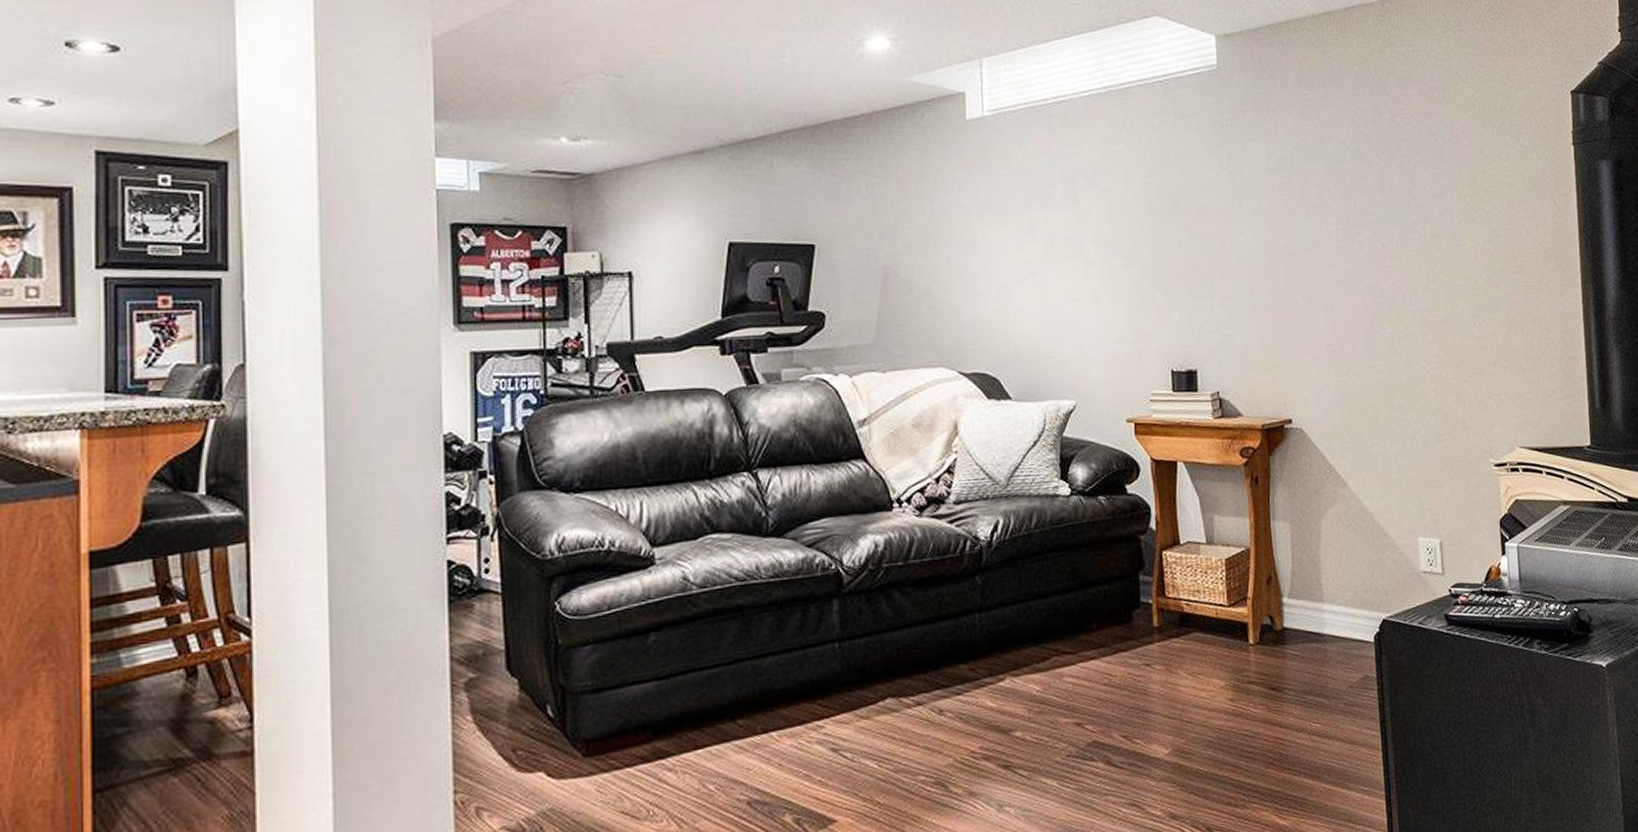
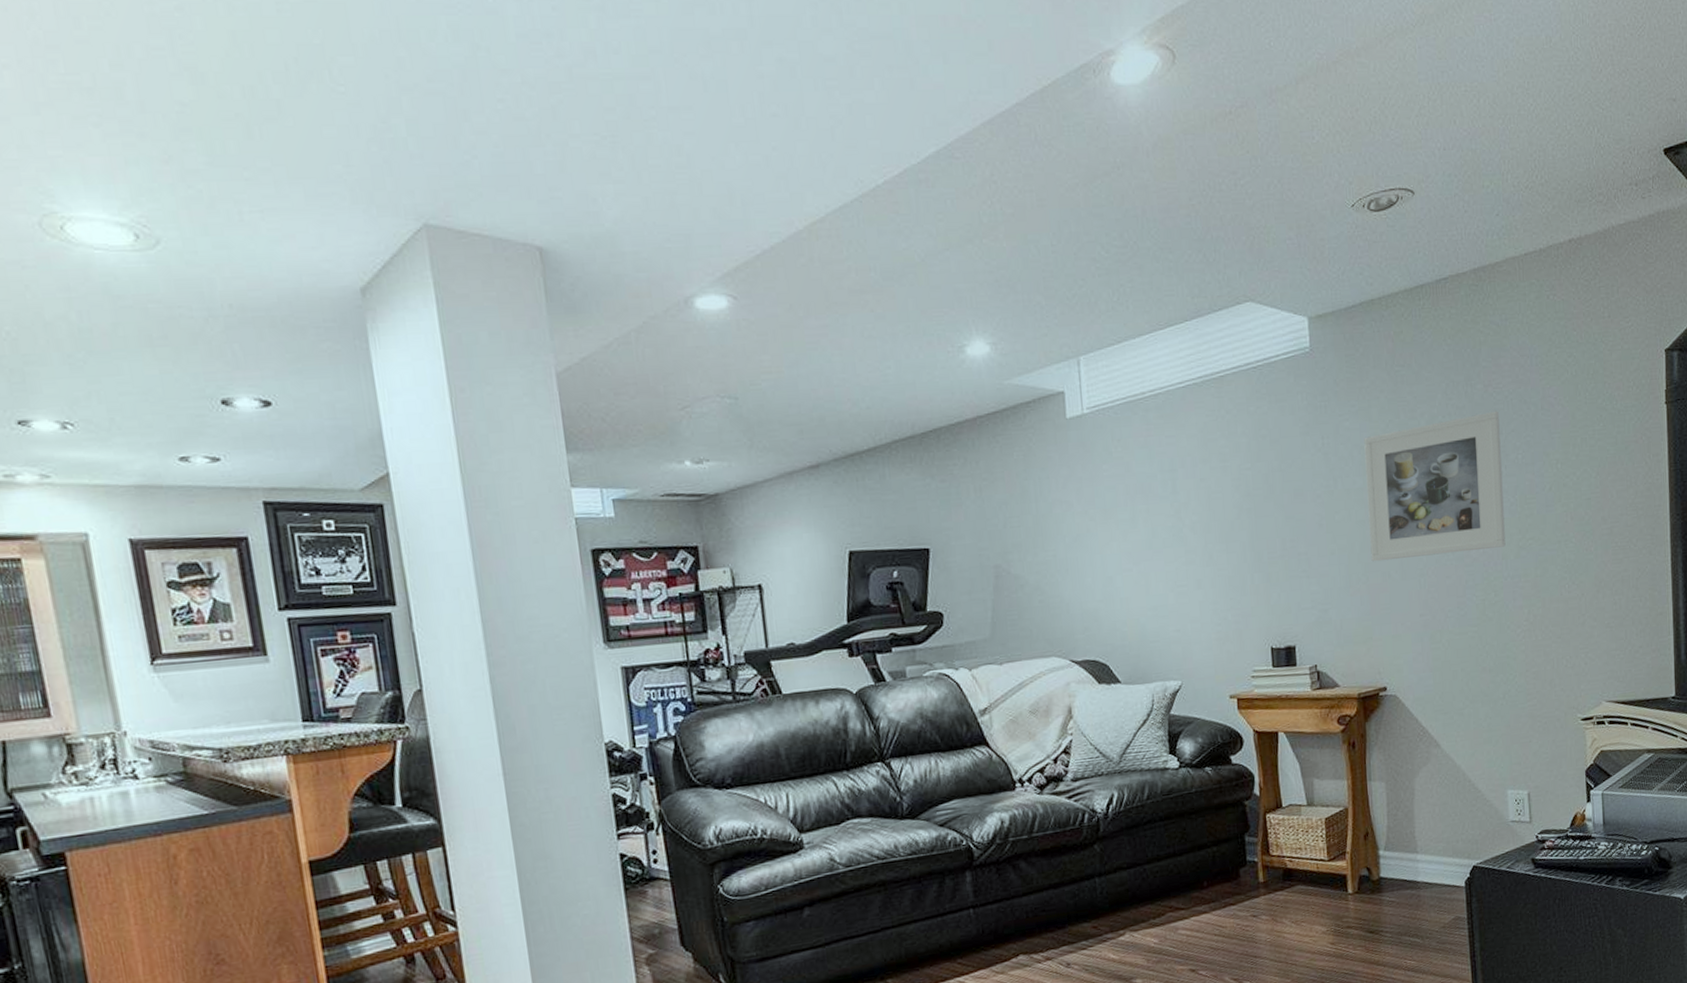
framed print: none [1270,141,1415,287] -> present [1364,411,1506,562]

